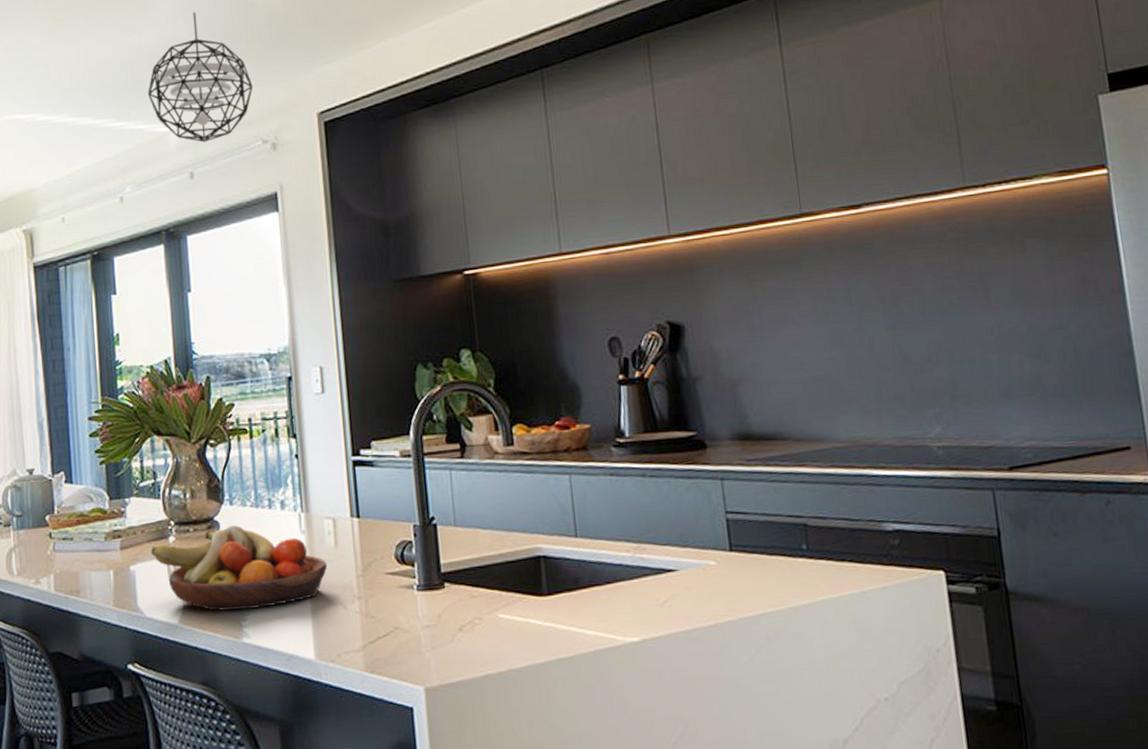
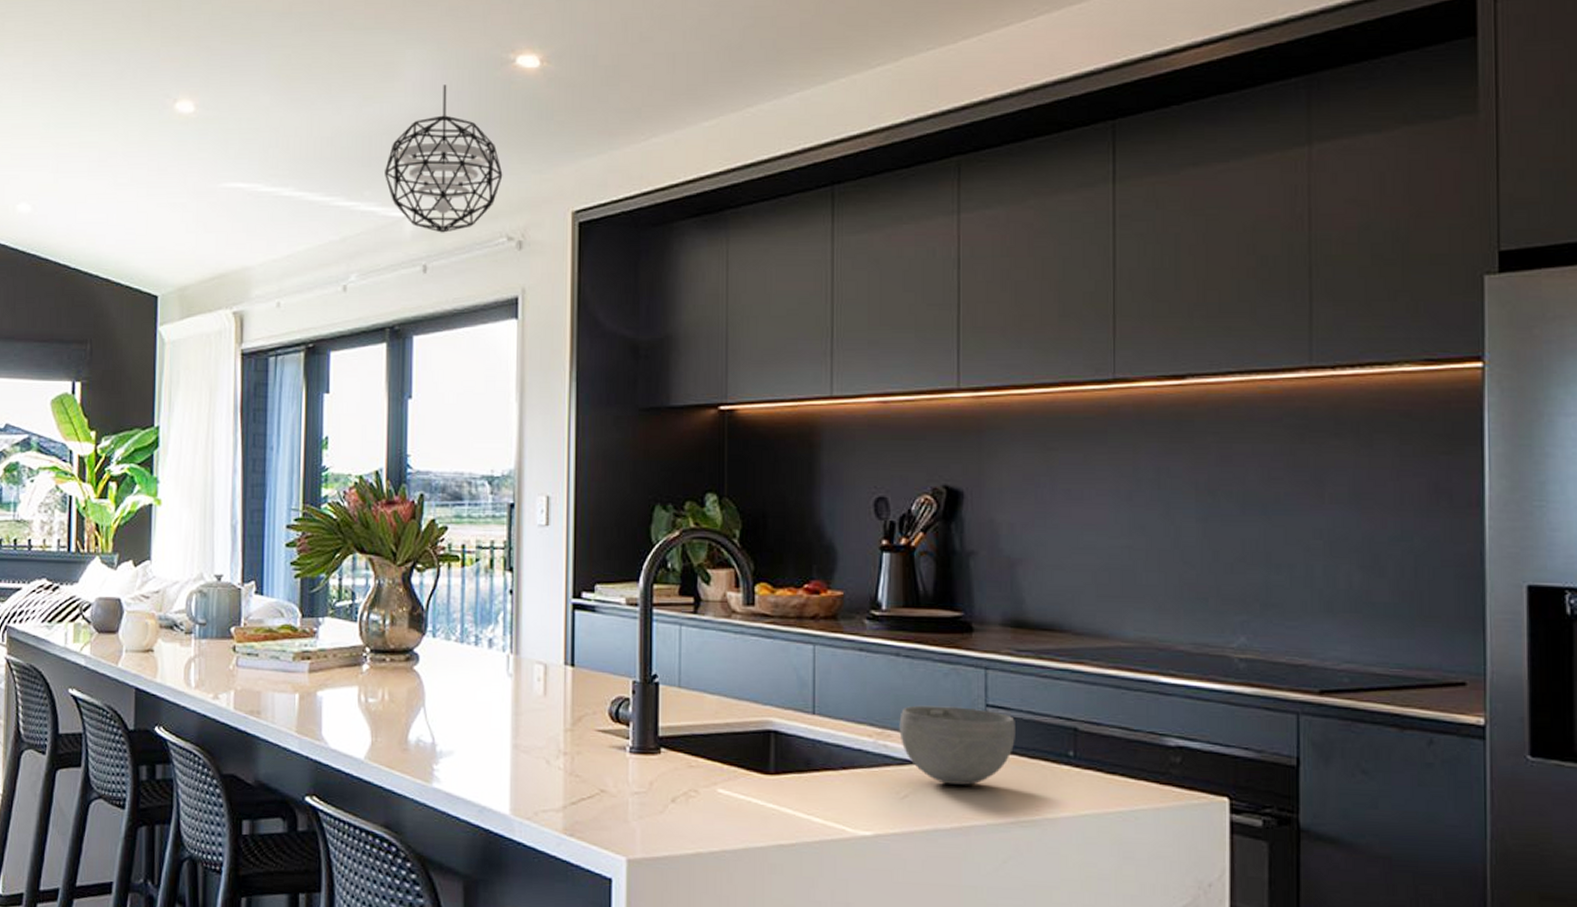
fruit bowl: present [151,525,328,611] -> none [342,659,533,753]
bowl: none [652,516,755,587] -> present [899,705,1015,785]

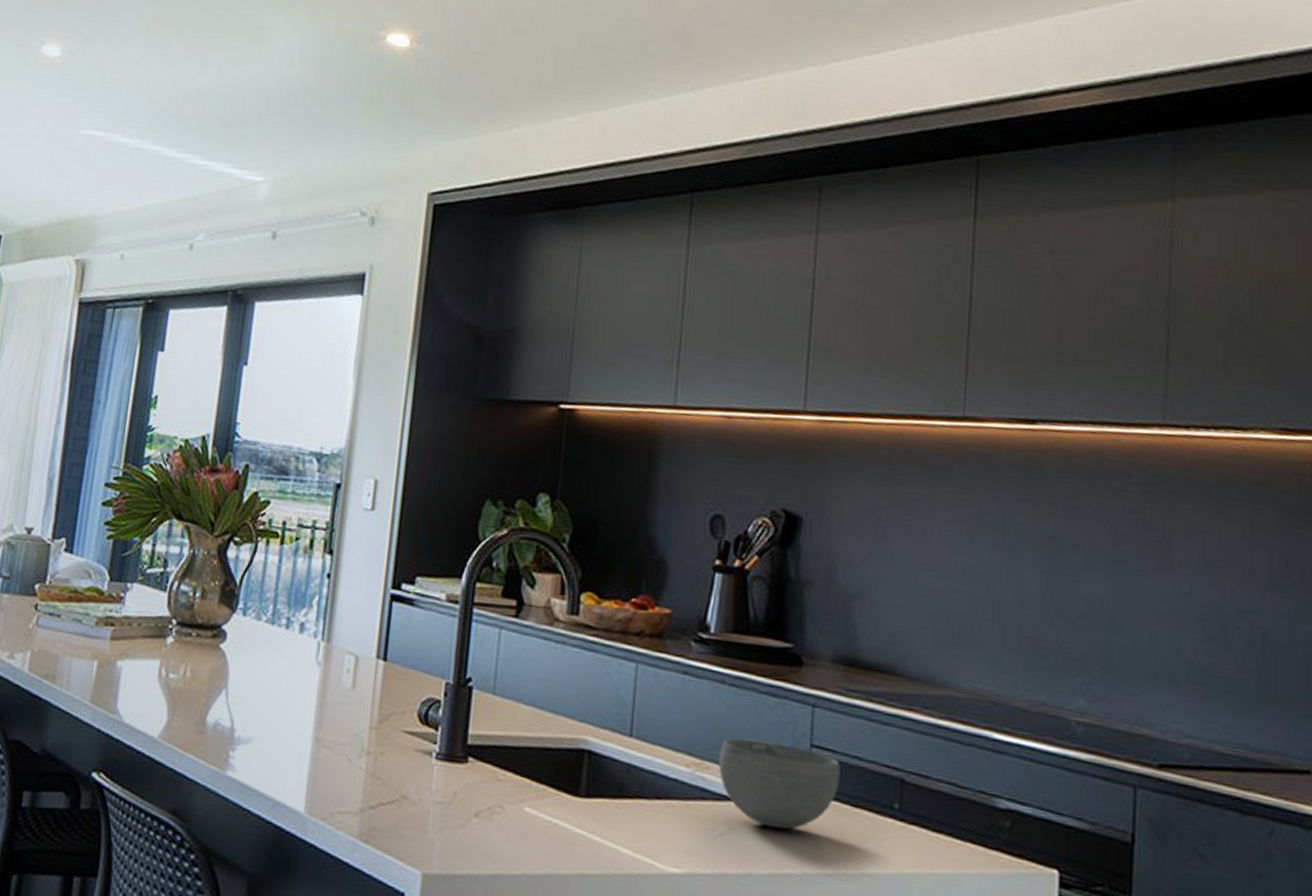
pendant light: present [385,84,503,233] -> none [243,54,363,202]

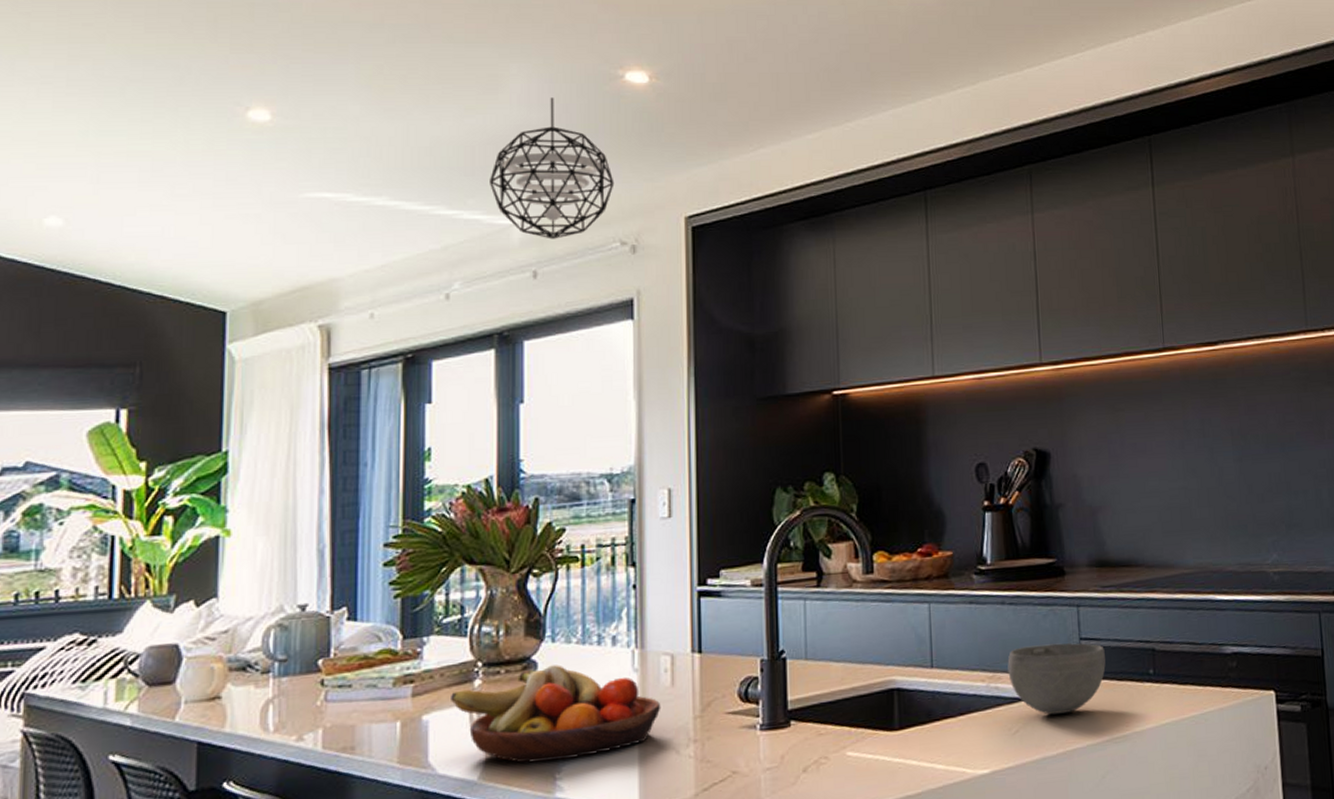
fruit bowl: none [144,637,339,742] -> present [451,665,661,763]
pendant light: none [243,54,363,202] -> present [490,97,615,239]

